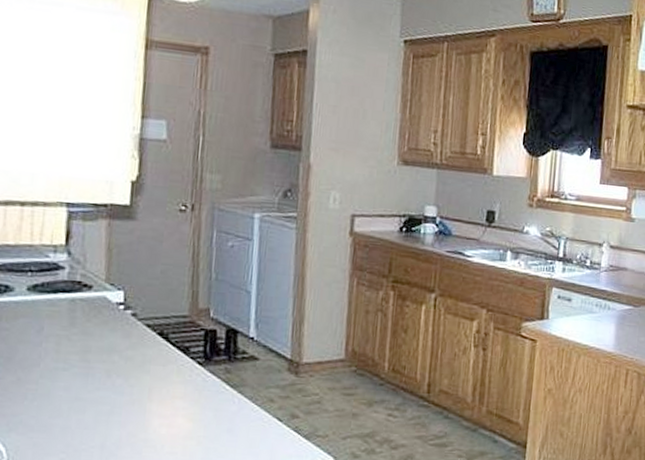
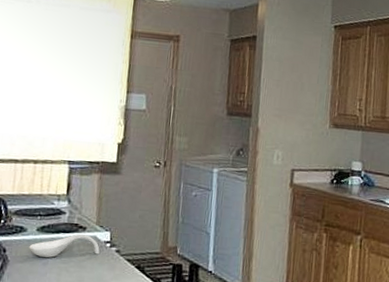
spoon rest: none [17,294,111,323] -> present [29,234,100,258]

